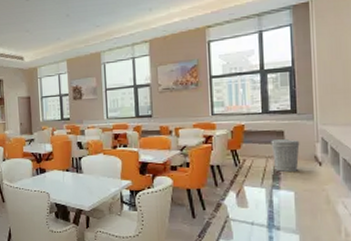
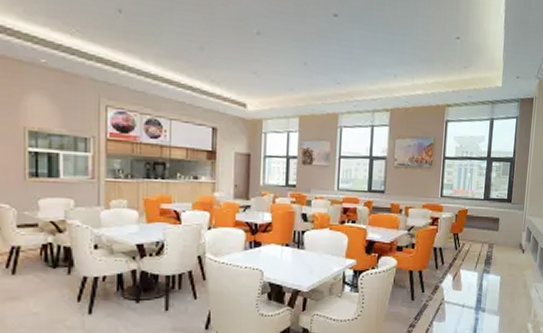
trash can: present [270,138,300,173] -> none [487,225,510,258]

